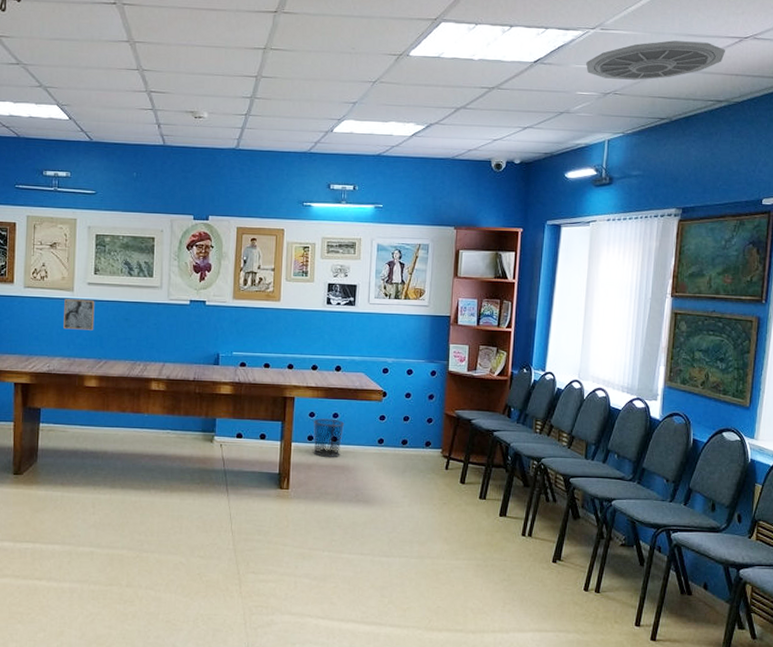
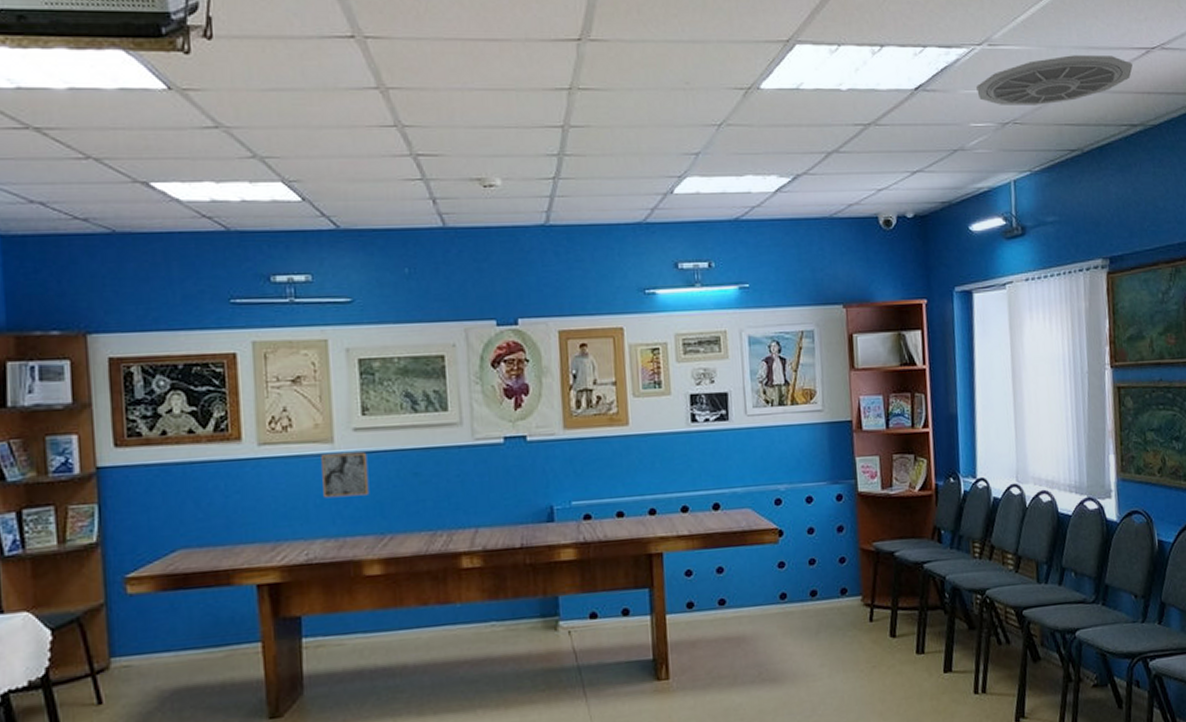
waste bin: present [313,418,345,457] -> none [691,575,734,629]

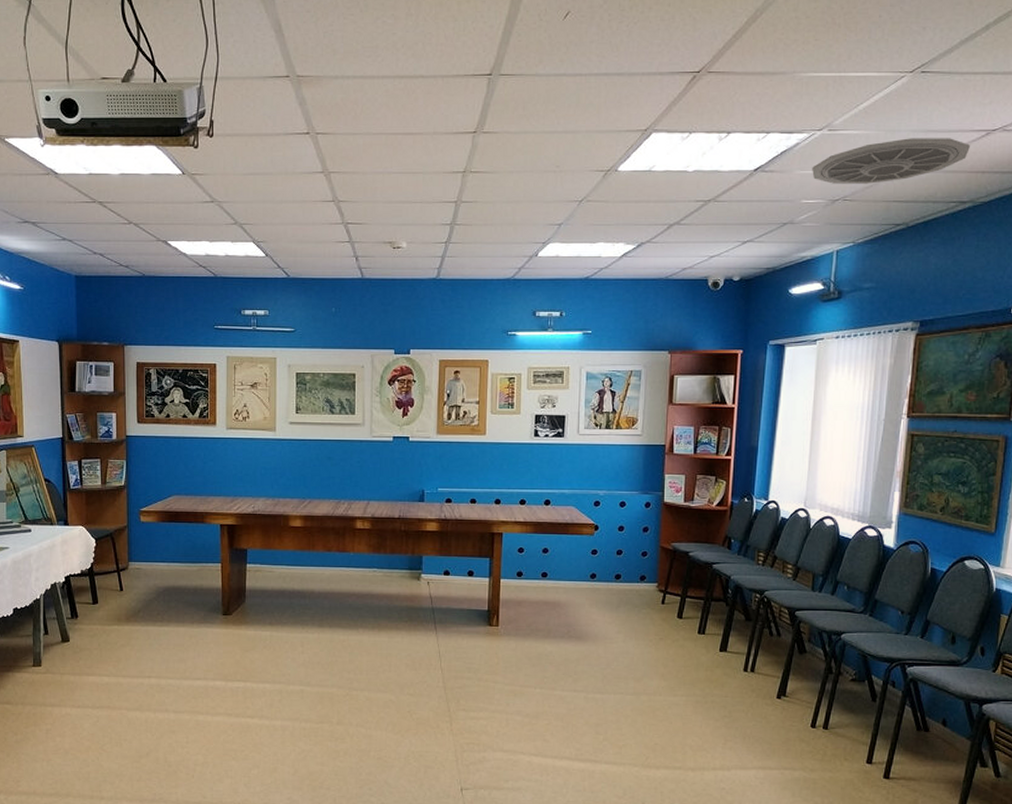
wall art: present [321,452,370,499] -> none [267,439,297,470]

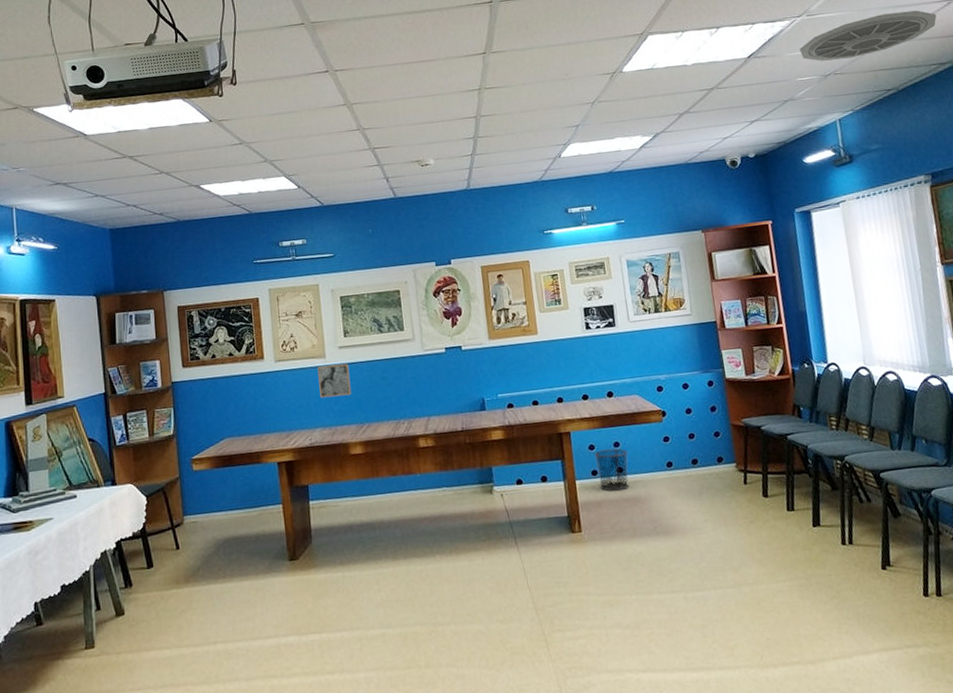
wall art: none [267,439,297,470] -> present [317,363,352,399]
waste bin: none [522,554,555,593] -> present [594,448,629,491]

